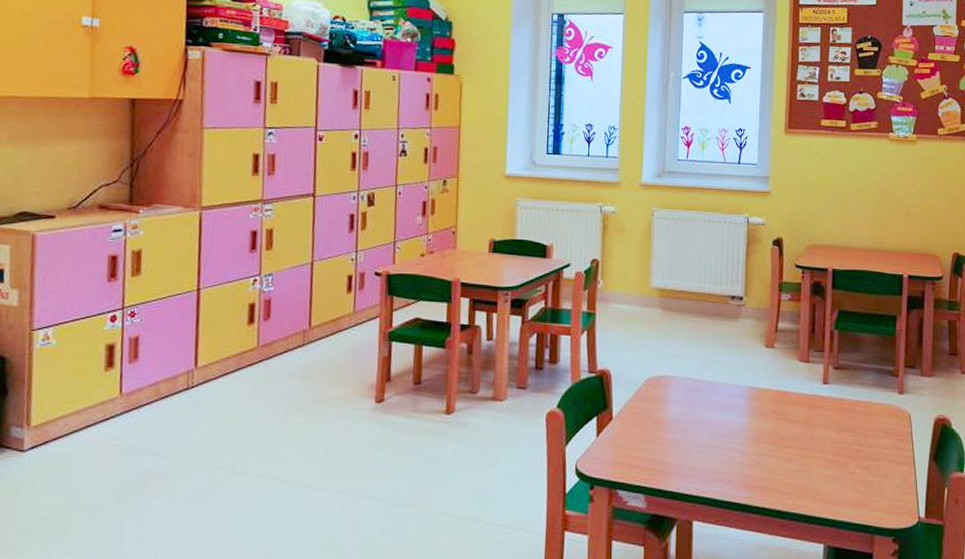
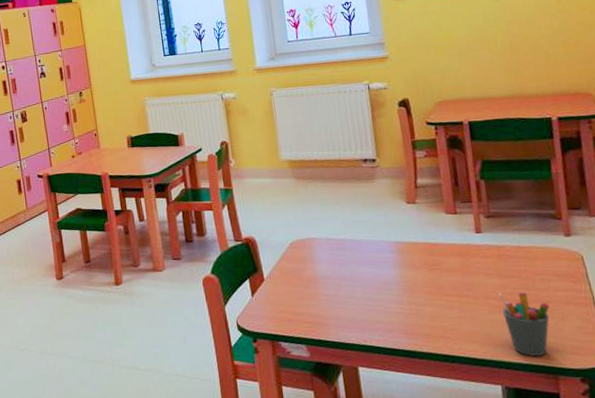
pen holder: none [835,446,876,514] -> present [498,292,550,356]

